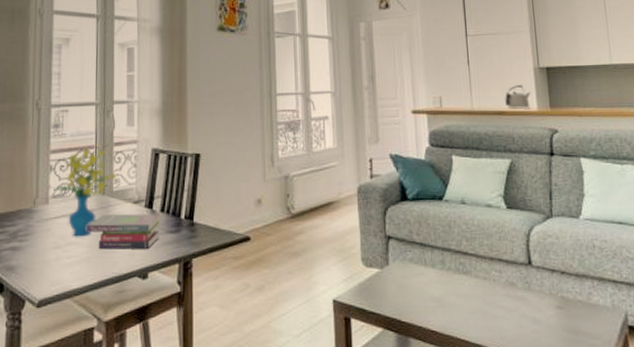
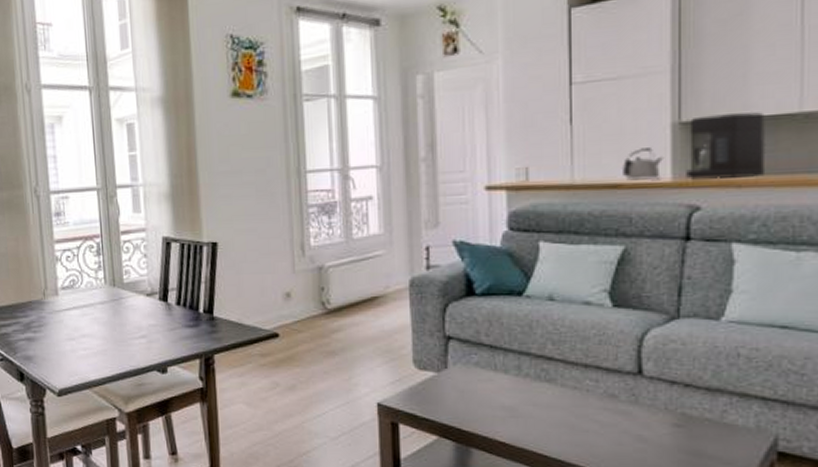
bouquet: present [52,143,116,237] -> none [61,232,126,329]
books: present [87,214,160,250] -> none [100,307,177,343]
coffee maker: none [545,63,595,109] -> present [686,112,767,178]

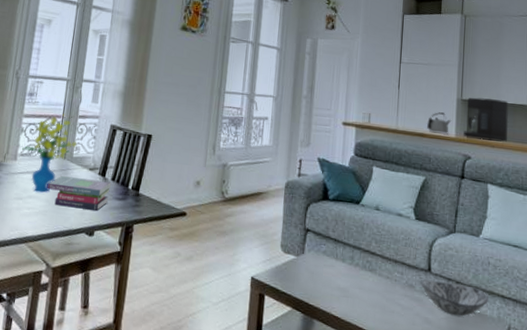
bouquet: none [61,232,126,329] -> present [21,113,77,192]
books: none [100,307,177,343] -> present [46,176,111,211]
decorative bowl: none [625,385,739,430] -> present [419,279,488,316]

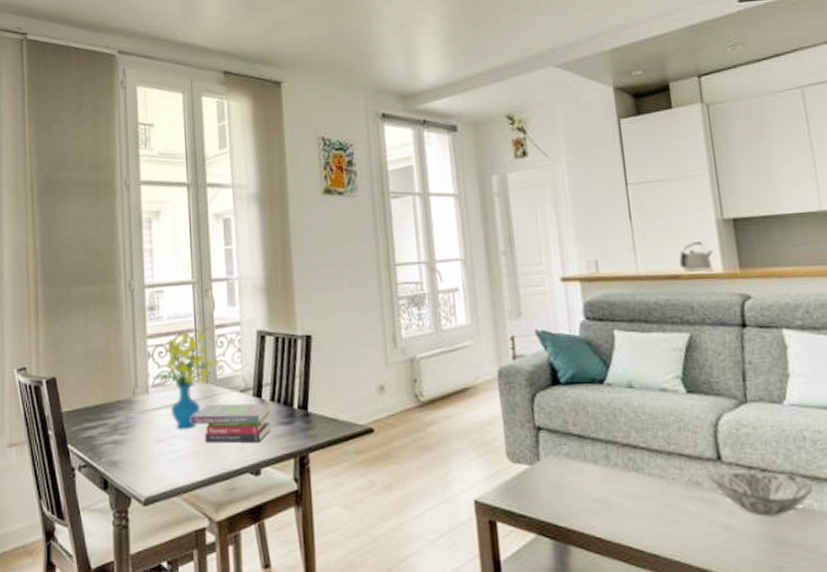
coffee maker: present [463,97,509,142] -> none [731,210,800,270]

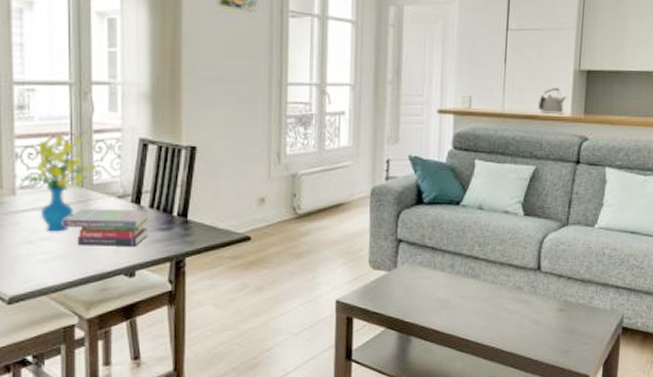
decorative bowl: present [708,471,813,516] -> none [528,279,602,313]

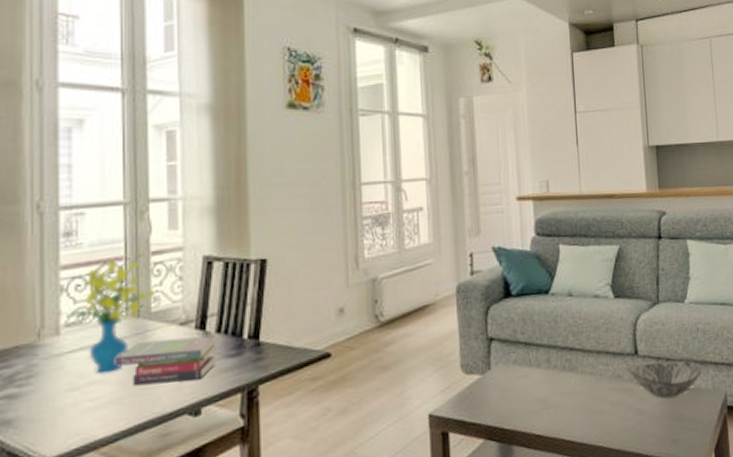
decorative bowl: none [528,279,602,313] -> present [627,359,702,398]
kettle: present [538,88,568,114] -> none [614,165,641,192]

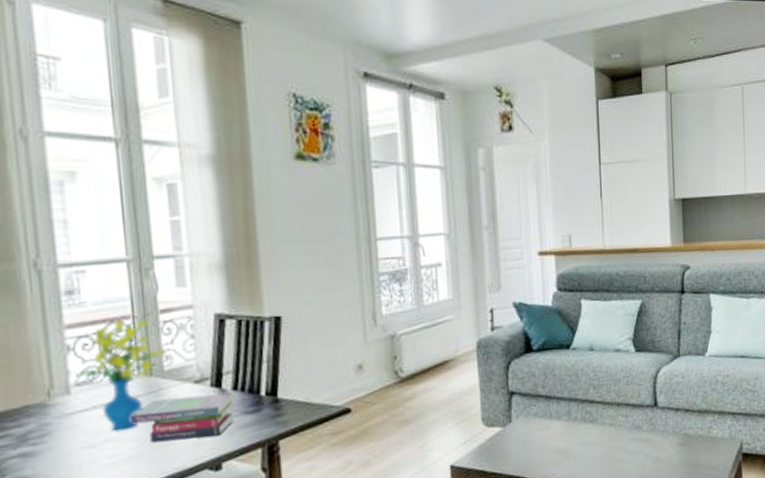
decorative bowl: present [627,359,702,398] -> none [646,410,719,447]

